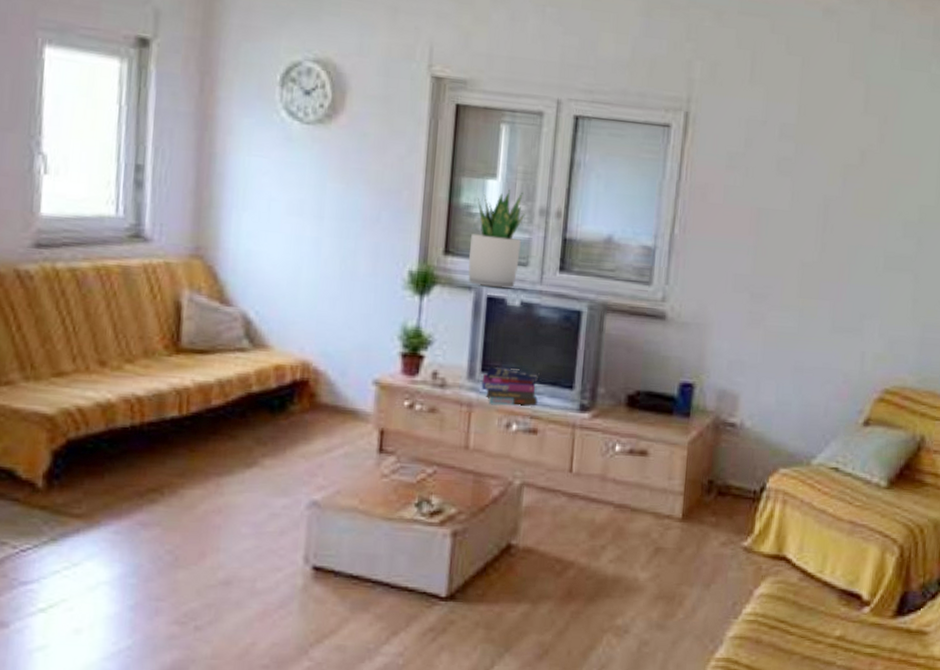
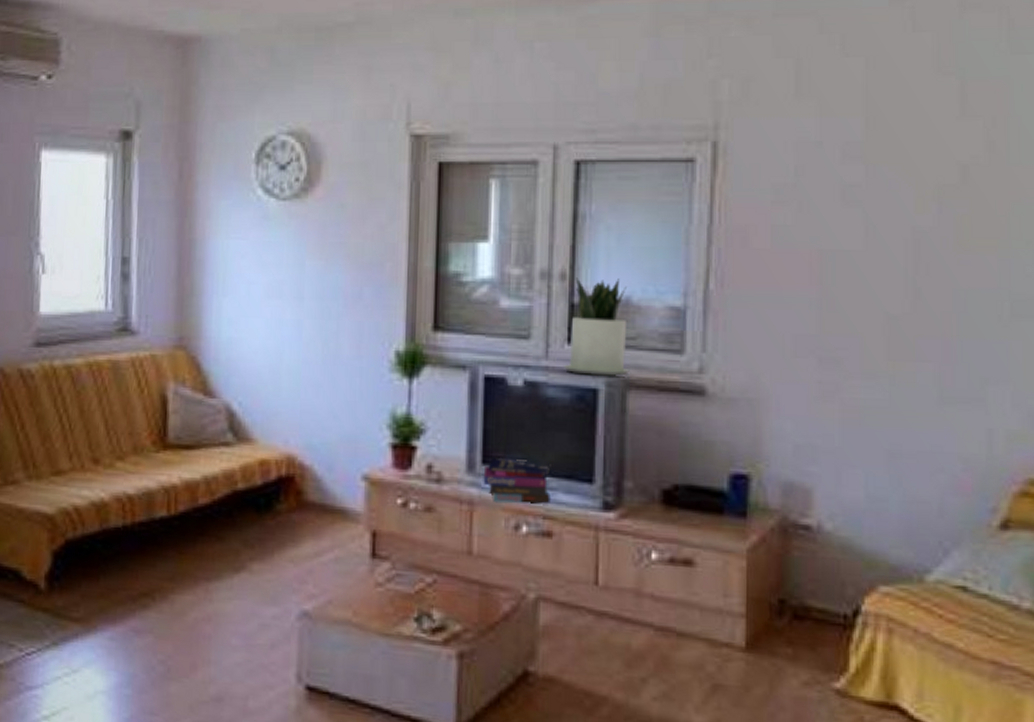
planter: present [468,189,526,289] -> none [460,251,524,366]
planter: none [555,216,610,302] -> present [564,278,630,376]

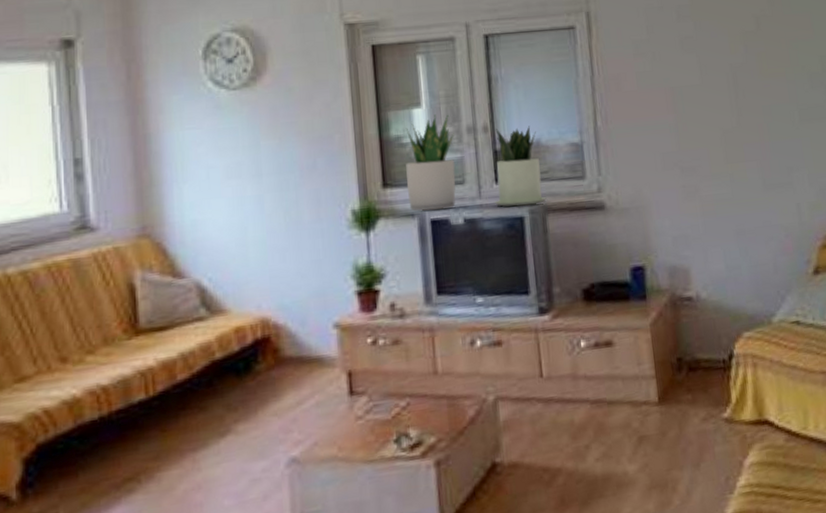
planter: none [460,251,524,366] -> present [405,114,456,212]
books: present [483,458,551,505] -> none [439,285,497,326]

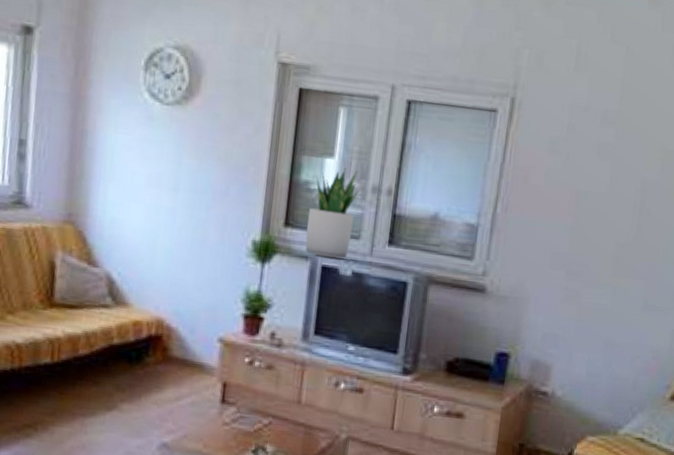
planter: present [495,126,547,207] -> none [383,194,437,274]

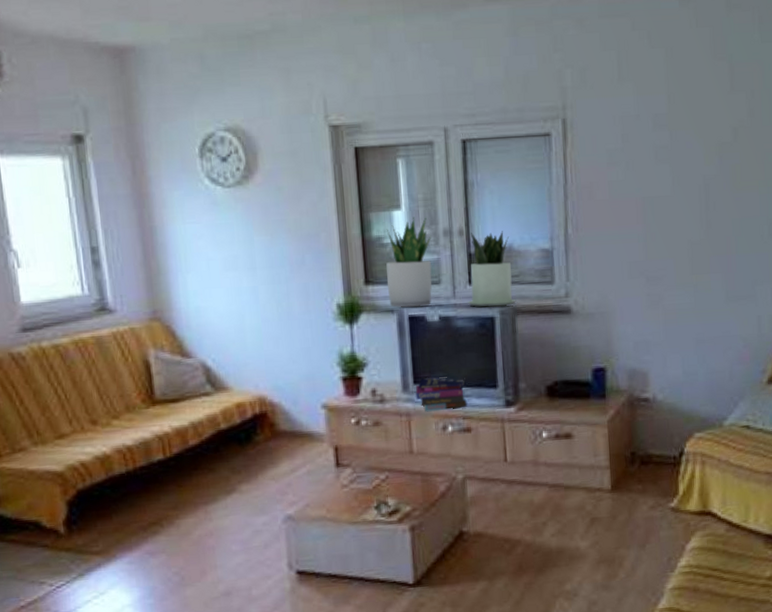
books: none [314,330,367,368] -> present [415,377,467,412]
planter: none [383,194,437,274] -> present [468,231,516,308]

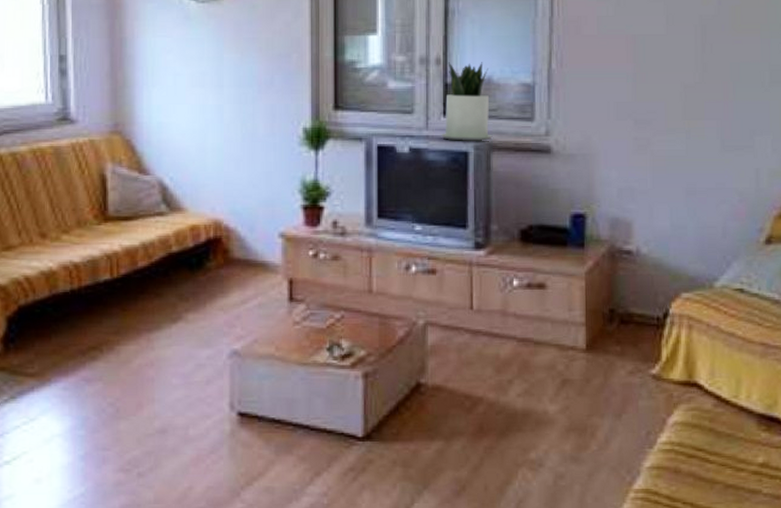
planter: present [386,217,432,308] -> none [357,42,407,137]
books: present [415,377,467,412] -> none [379,213,433,249]

